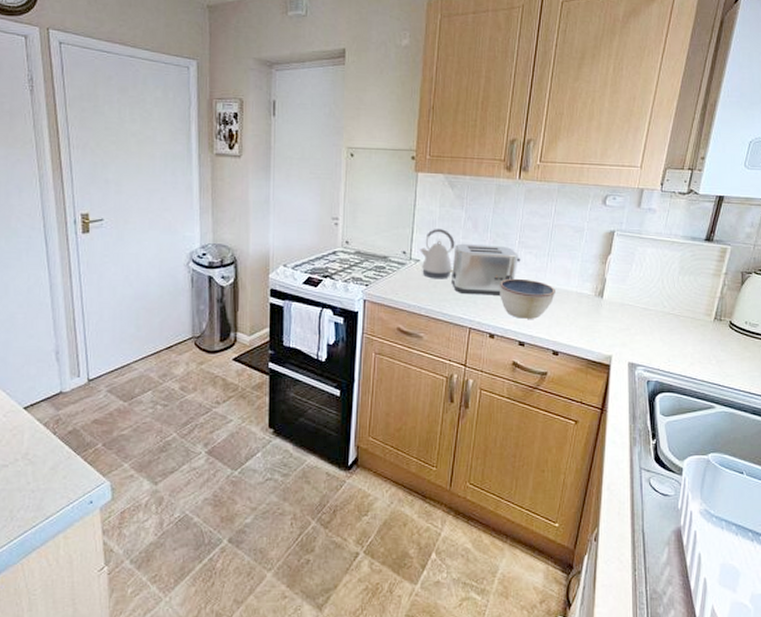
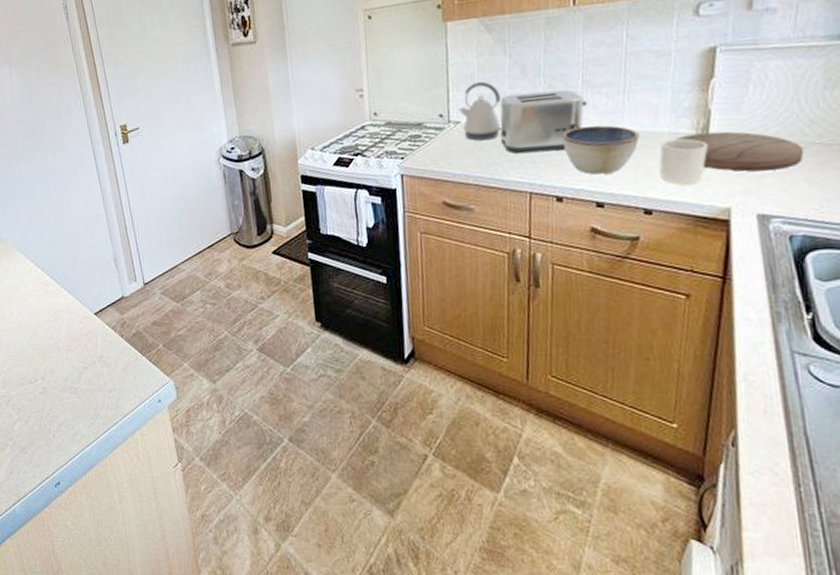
mug: none [567,298,602,336] -> present [659,138,709,186]
cutting board: none [581,296,662,330] -> present [677,131,804,172]

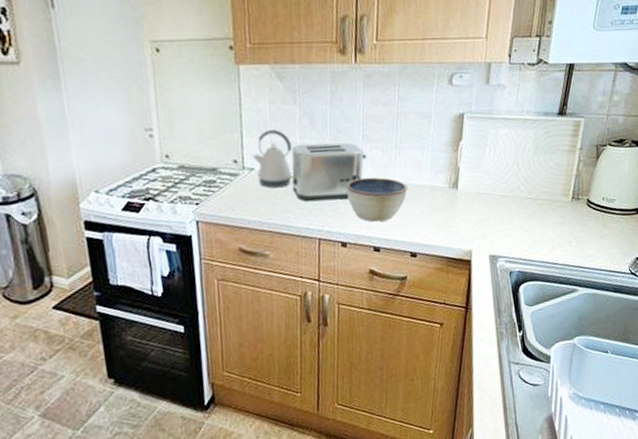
mug: present [659,138,709,186] -> none [422,191,458,232]
cutting board: present [677,131,804,172] -> none [435,186,520,220]

